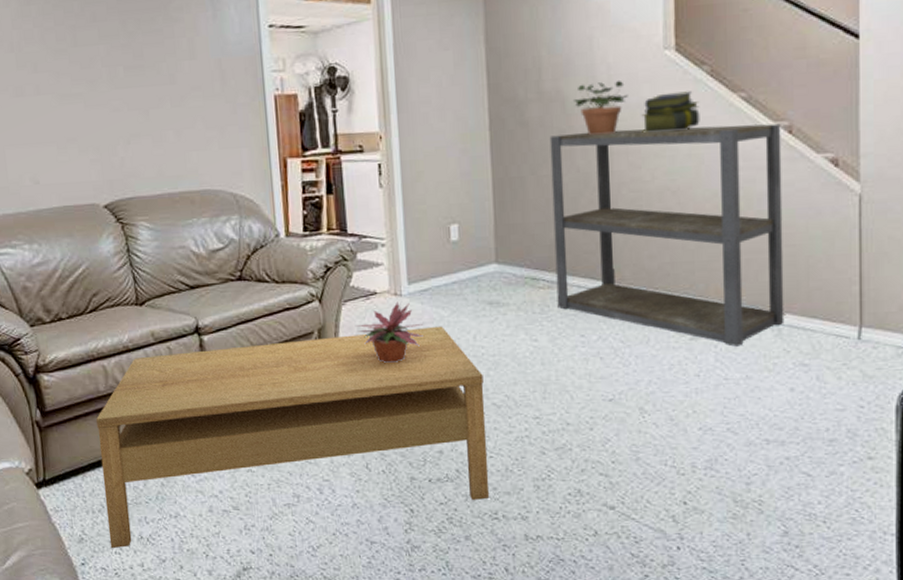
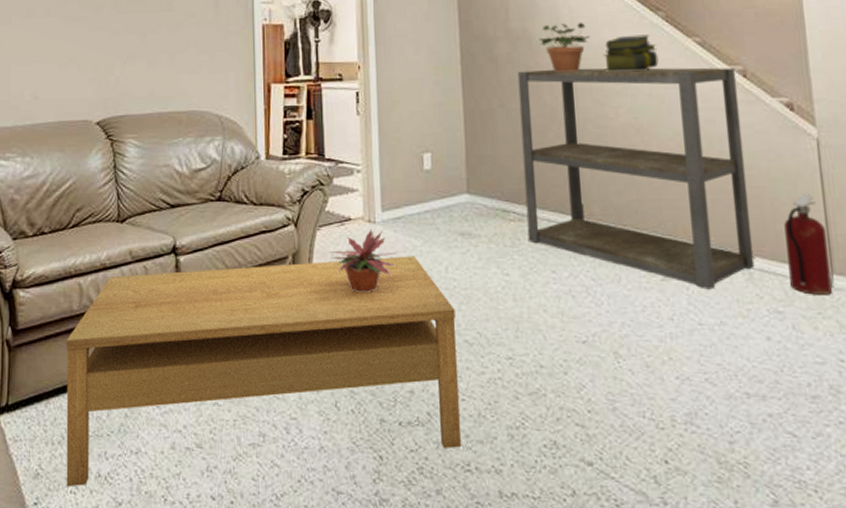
fire extinguisher: none [818,250,859,348] -> present [784,194,832,295]

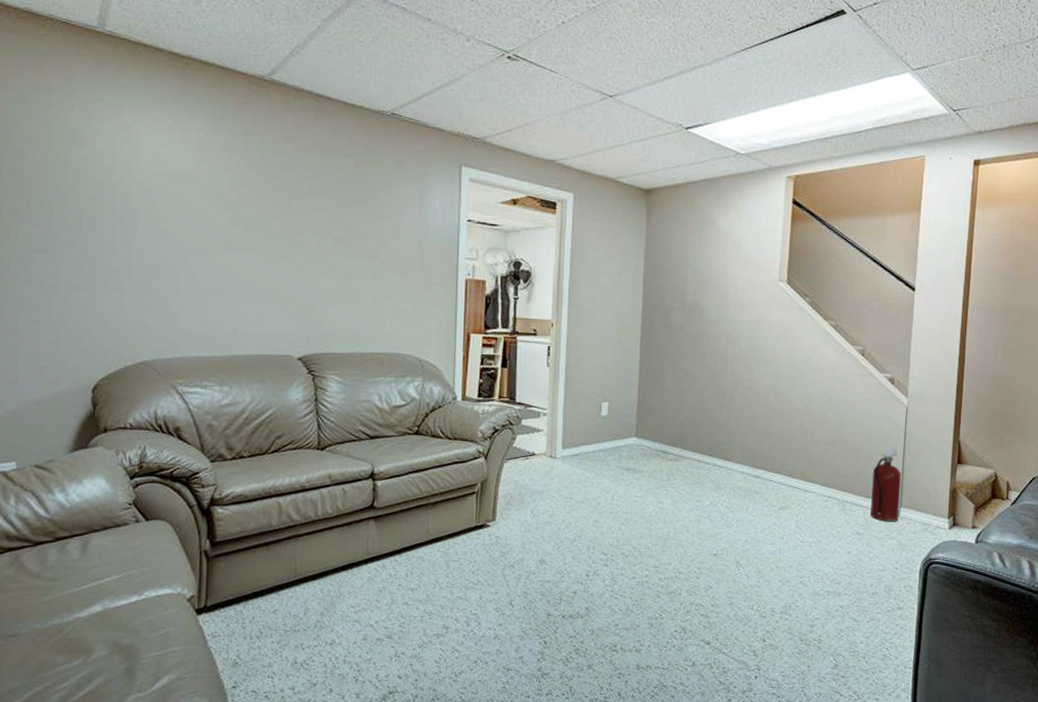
coffee table: present [66,256,462,487] -> none [264,486,616,673]
potted plant: present [330,229,397,292] -> none [515,463,572,514]
shelving unit: present [517,67,755,290] -> none [681,338,857,517]
potted plant: present [539,22,590,73] -> none [708,300,750,343]
stack of books: present [603,34,659,72] -> none [757,315,801,346]

